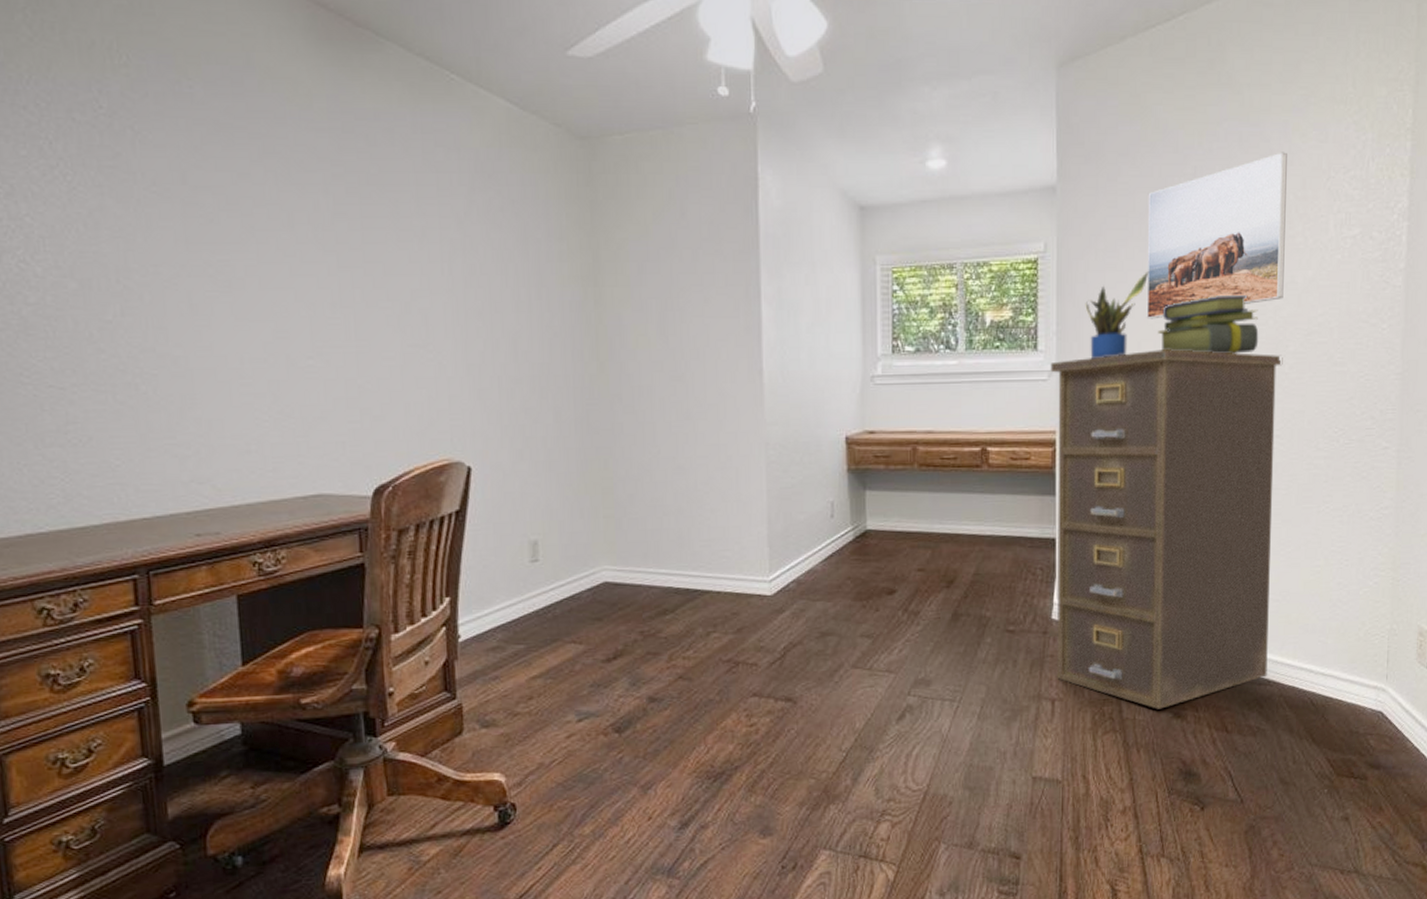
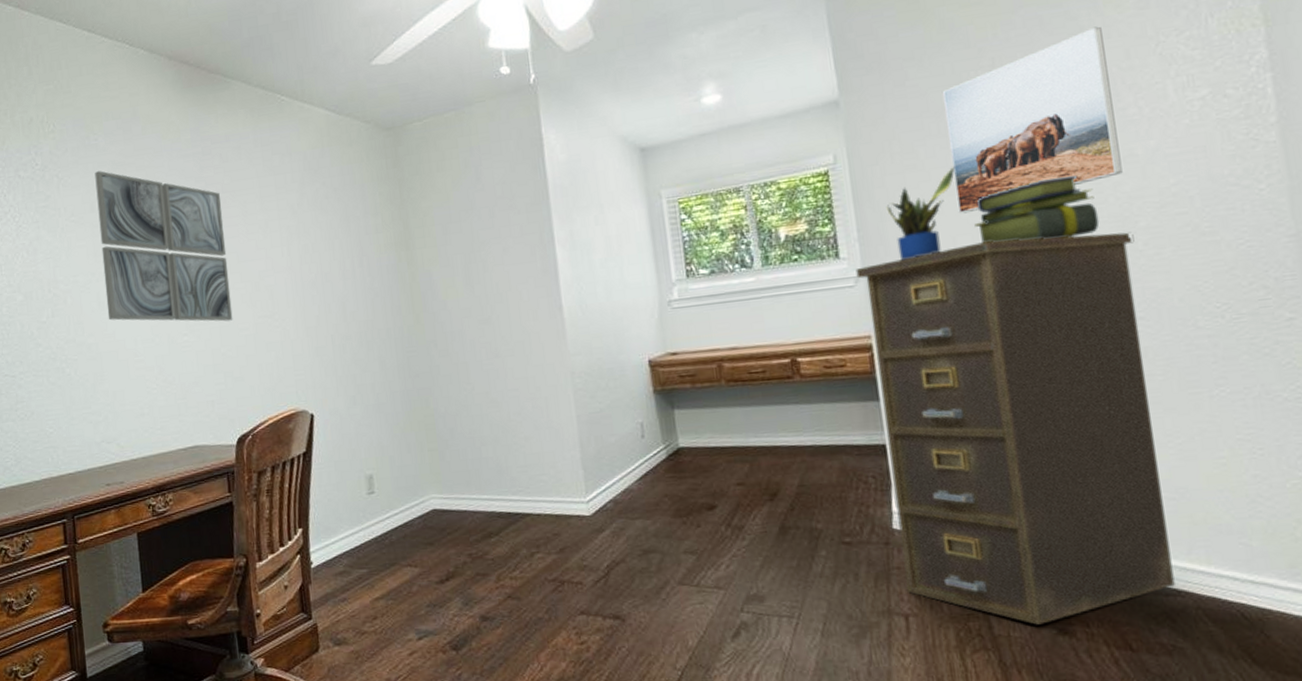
wall art: none [188,130,375,346] -> present [94,171,233,322]

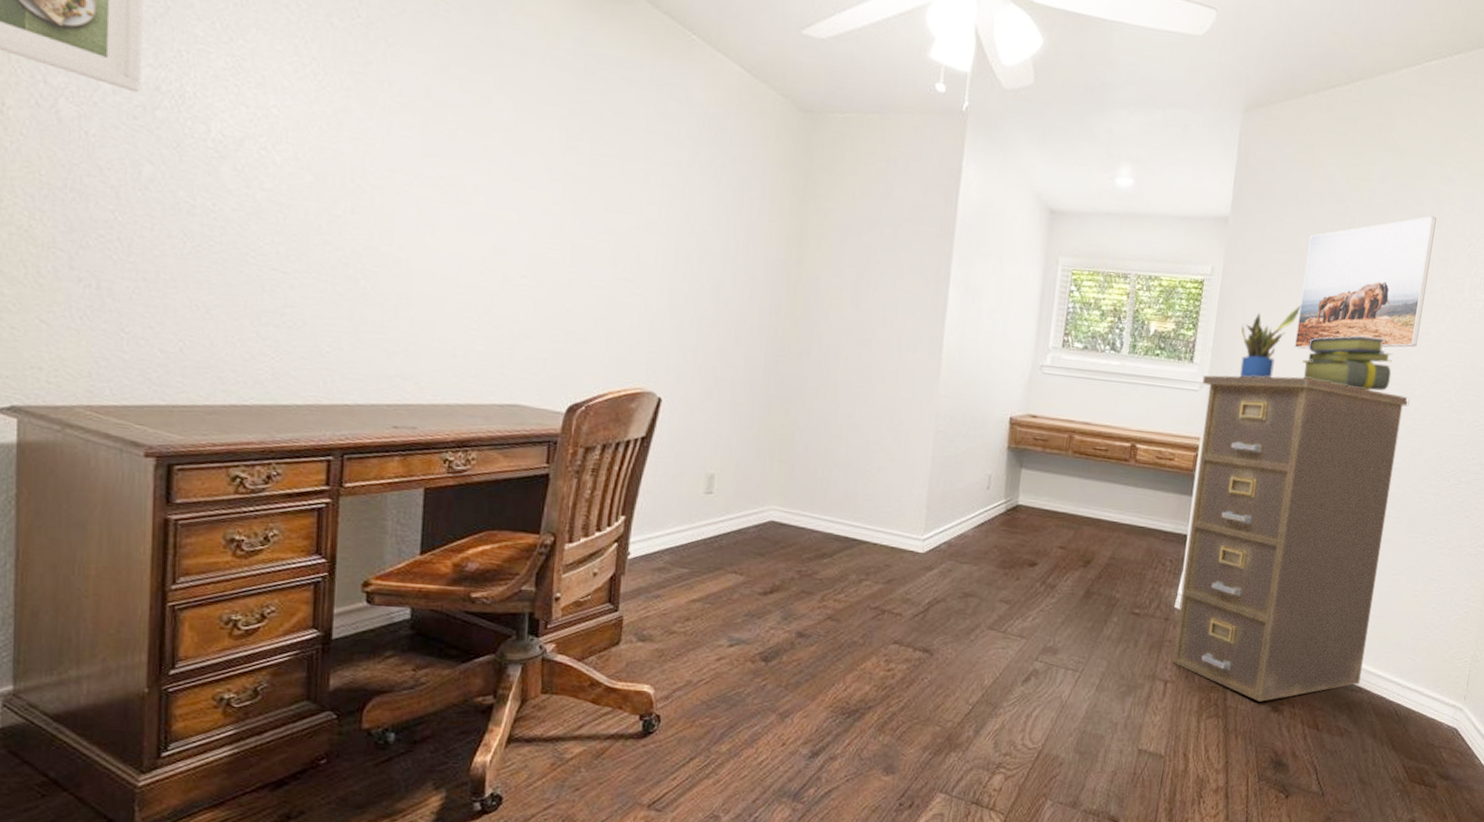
wall art: present [94,171,233,322] -> none [427,50,598,275]

